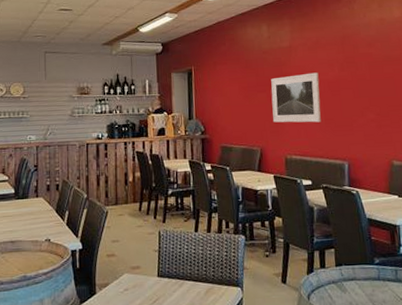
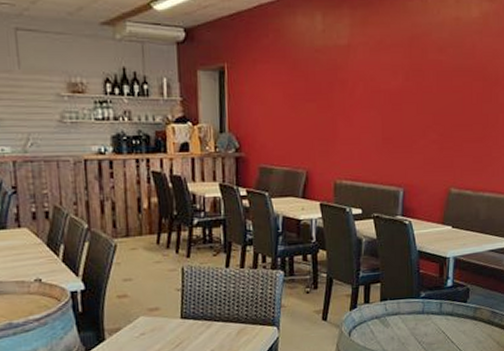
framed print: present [271,72,321,123] -> none [322,80,380,142]

